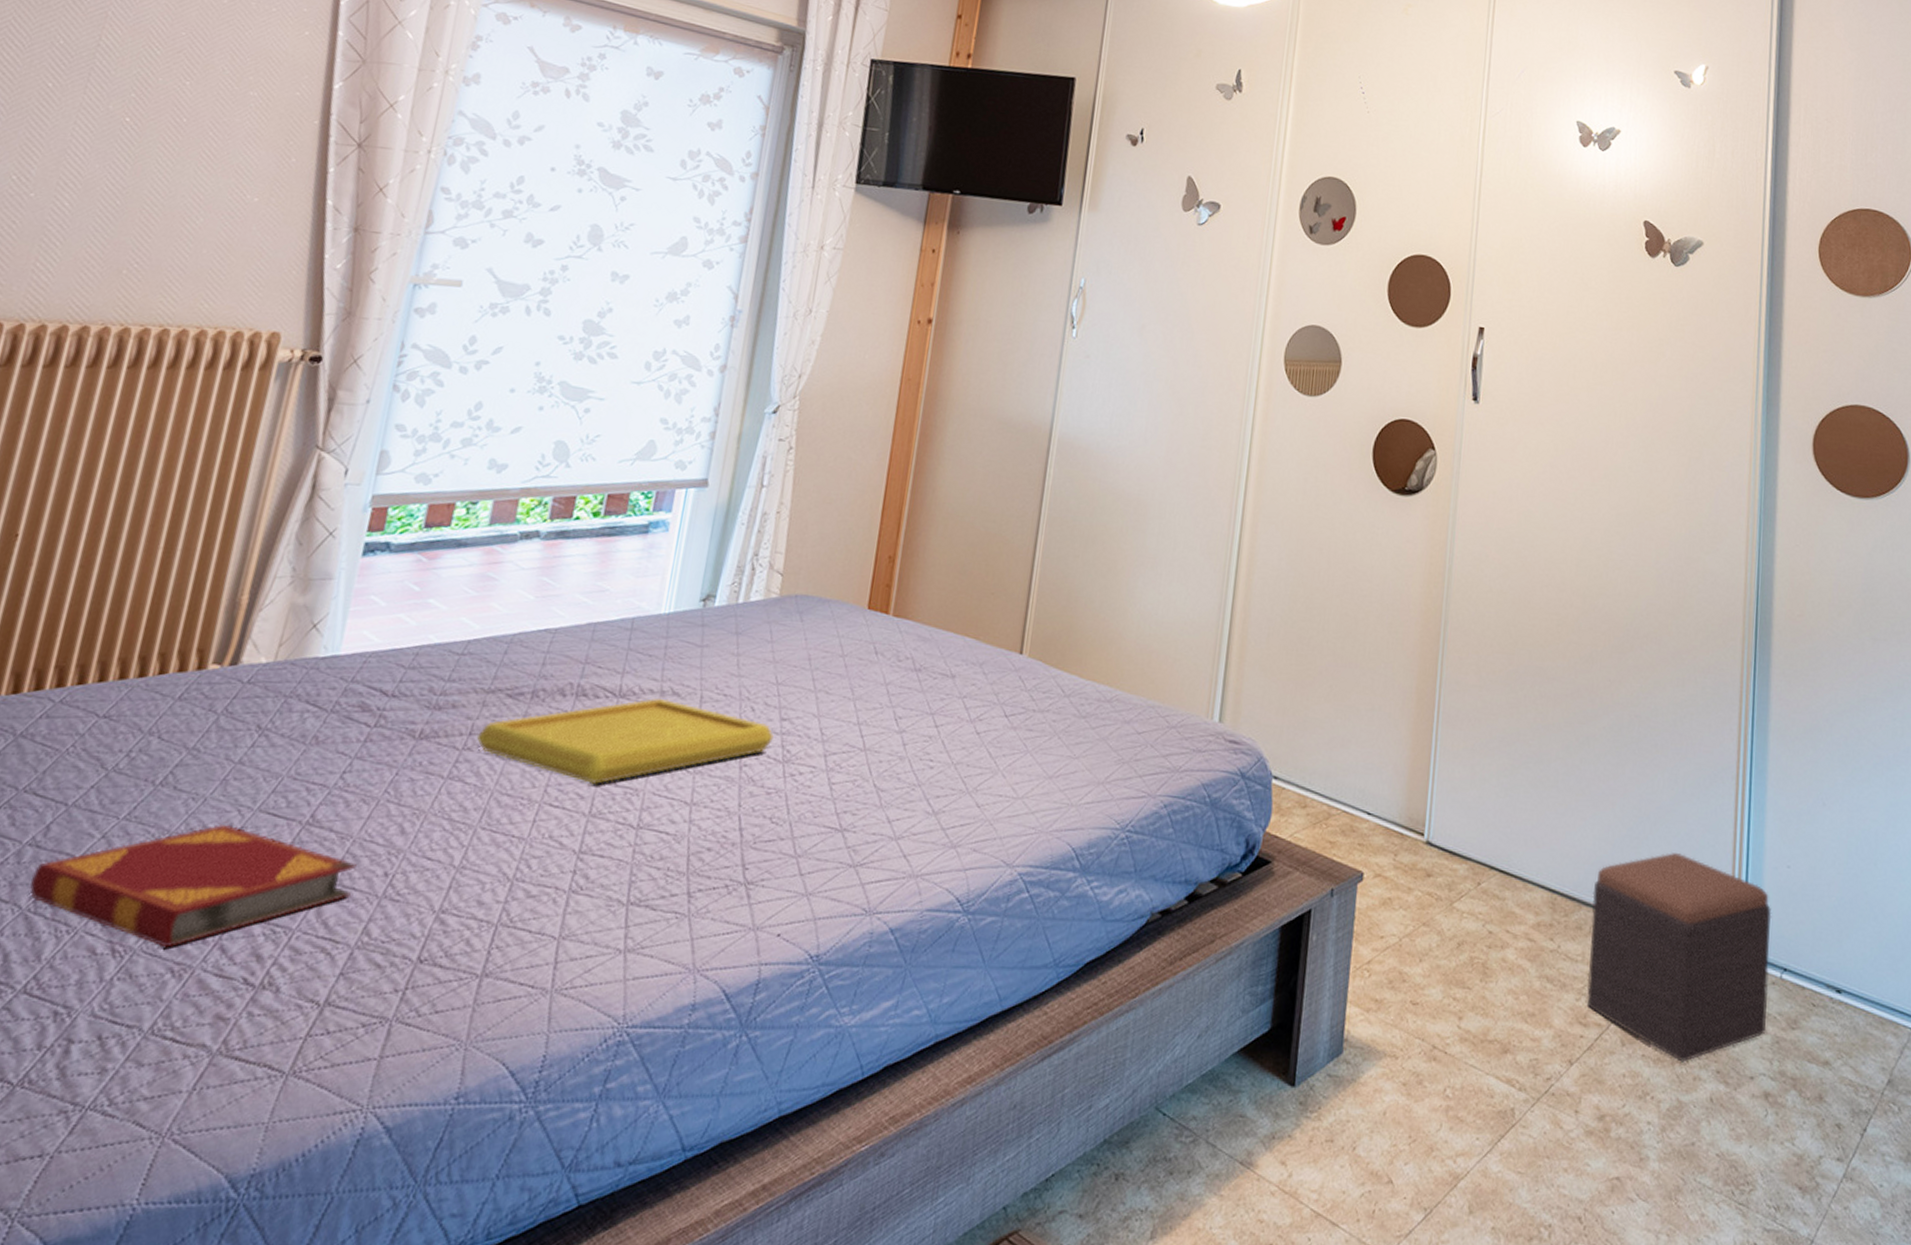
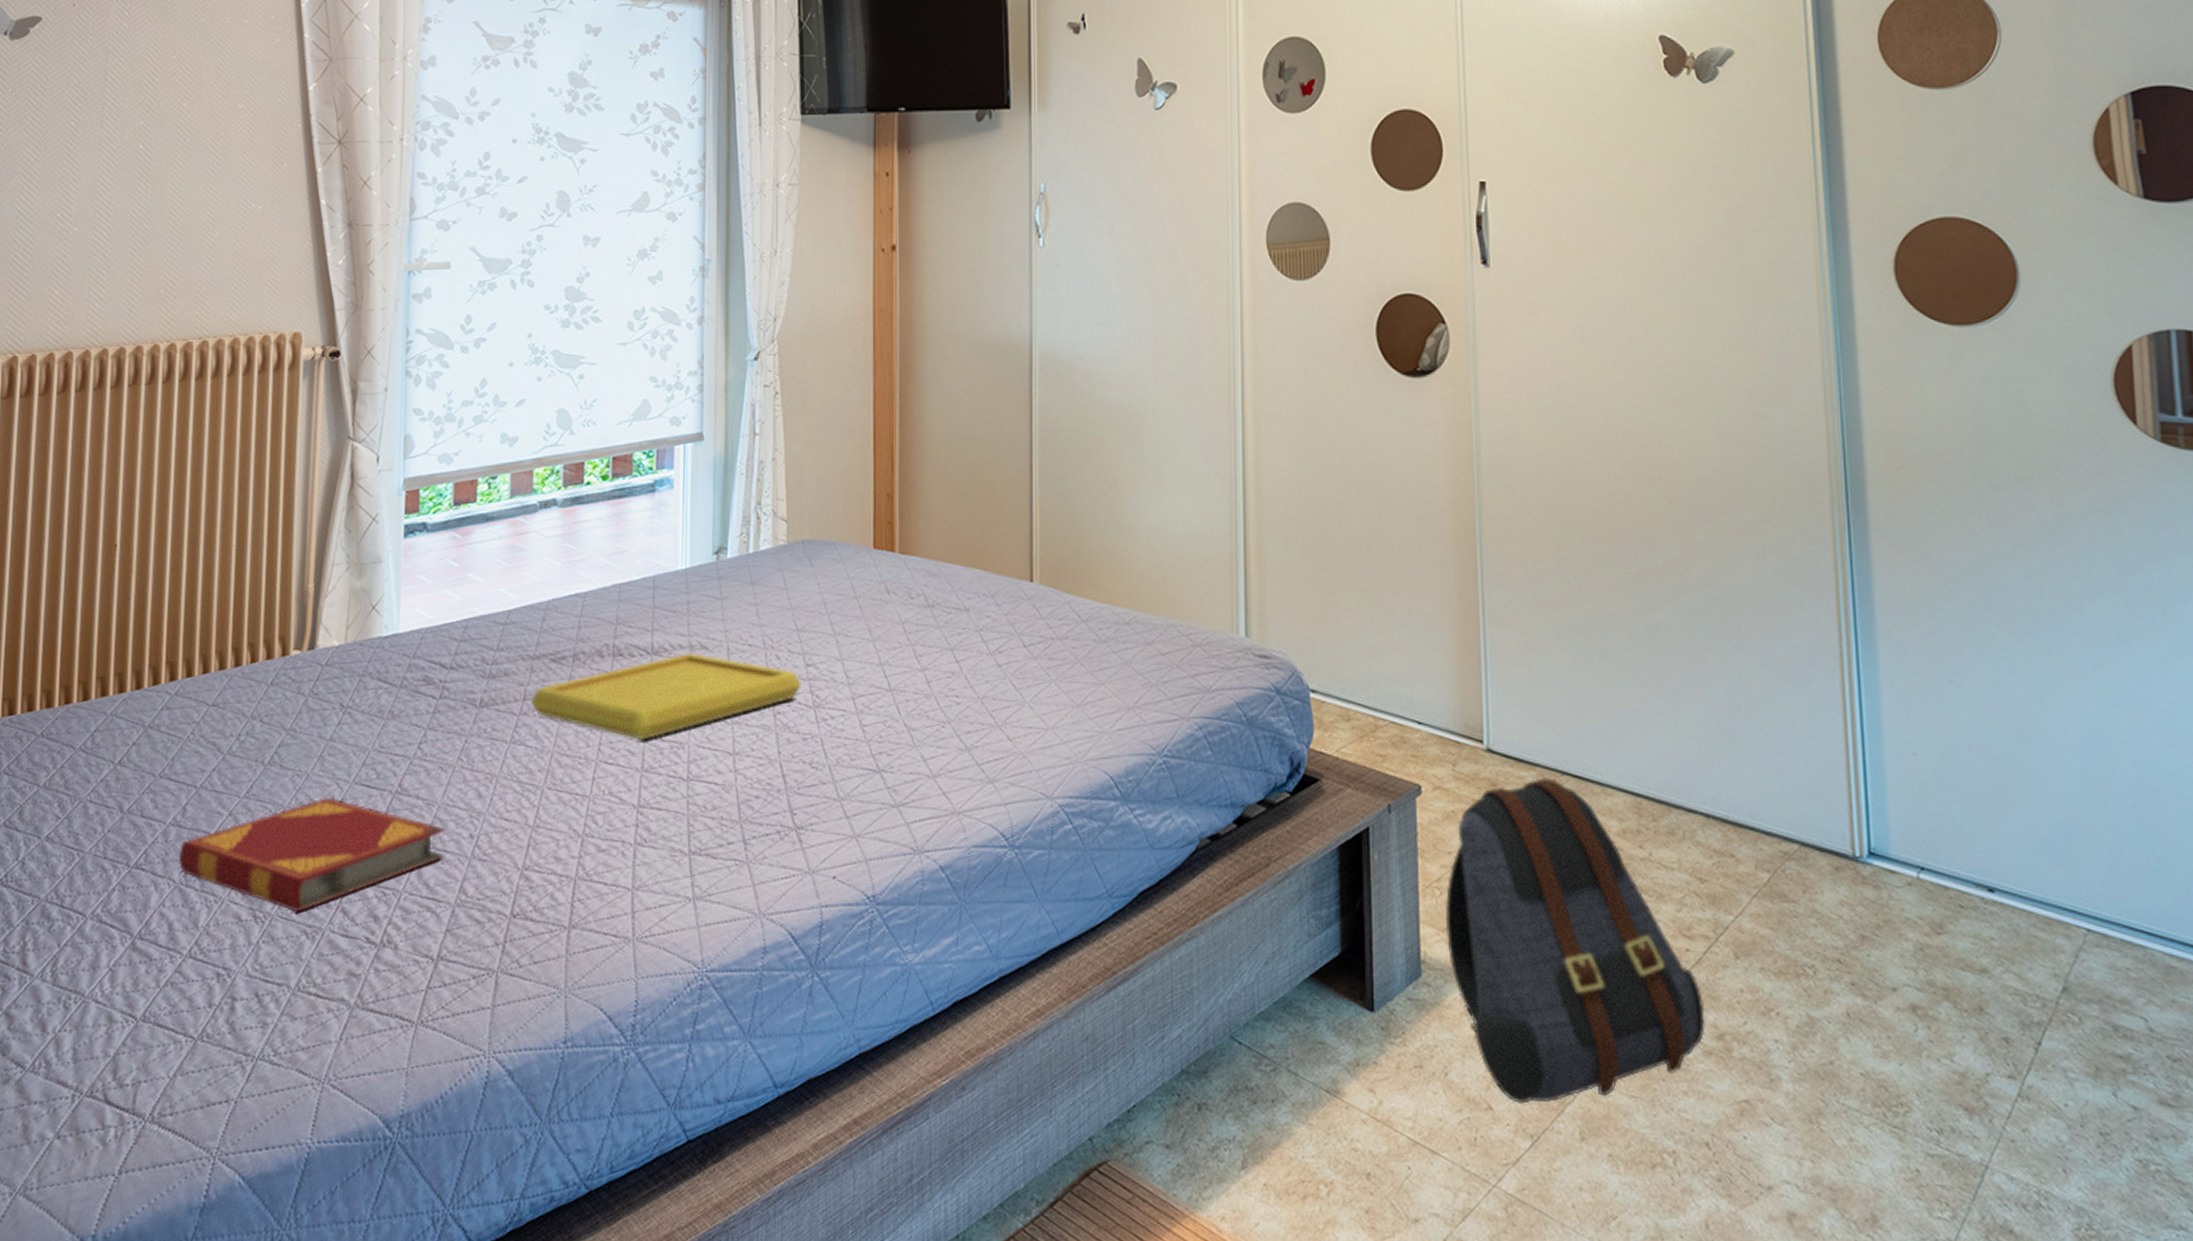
backpack: none [1369,871,1591,1178] -> present [1444,778,1706,1104]
footstool: present [1586,853,1772,1062] -> none [1683,746,1906,975]

